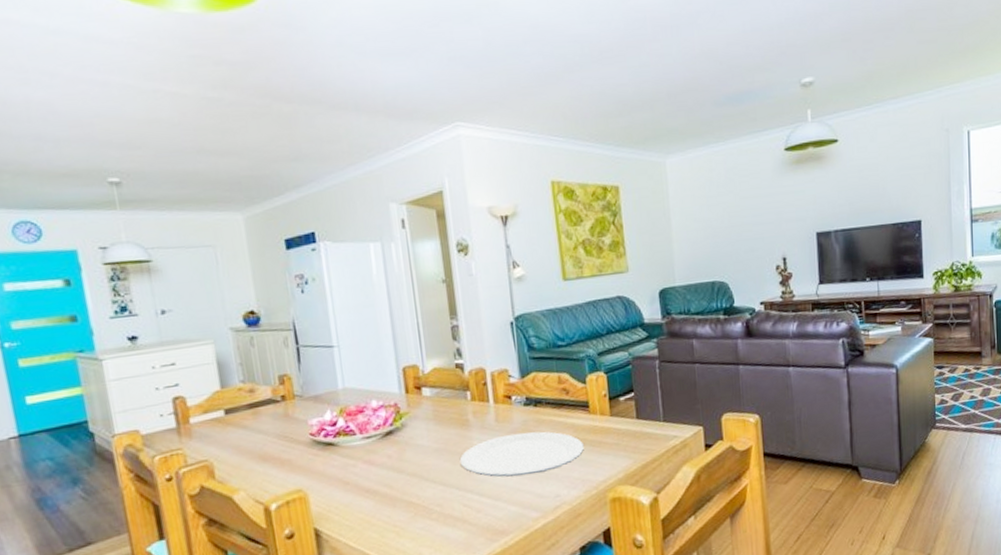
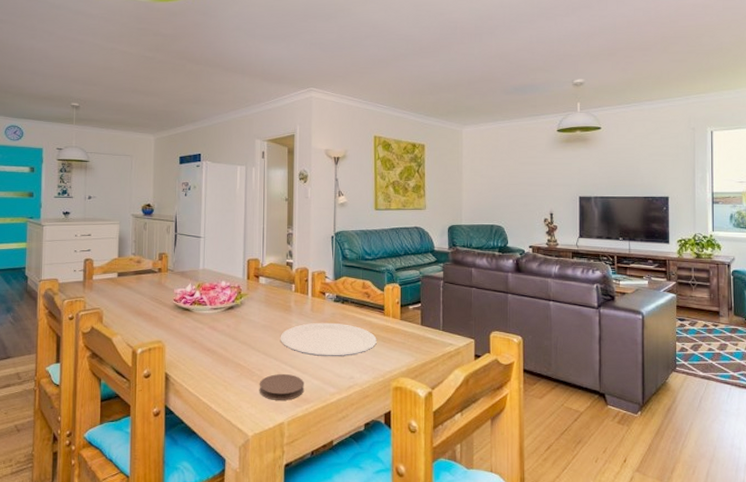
coaster: none [440,504,500,539] -> present [259,373,305,400]

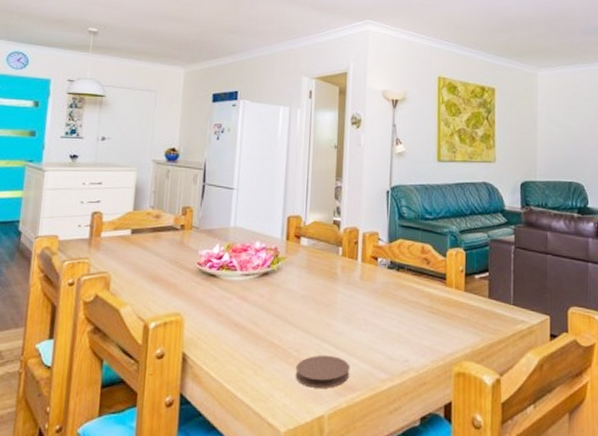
plate: present [280,322,377,357] -> none [322,293,437,336]

